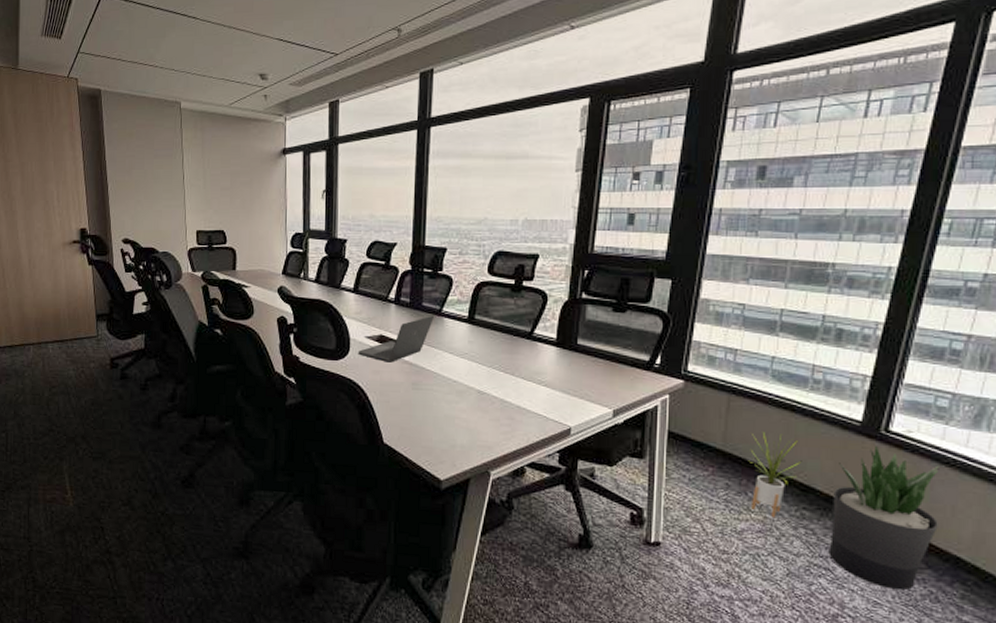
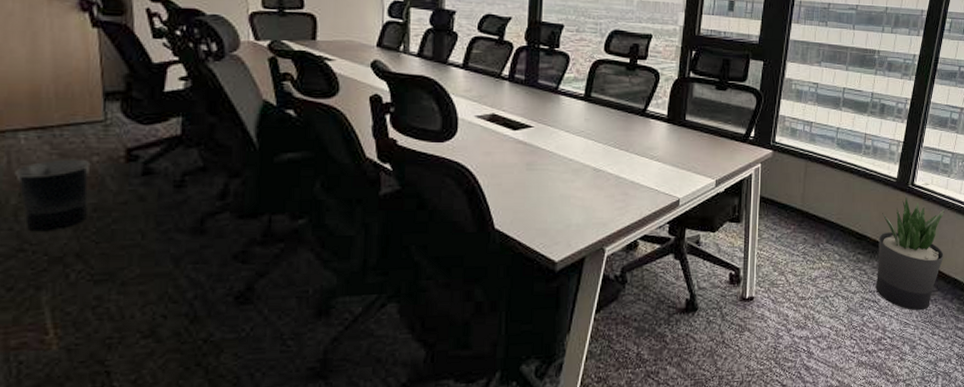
waste bin: none [47,364,90,418] -> present [15,159,91,232]
laptop: present [358,315,435,363] -> none [466,93,551,143]
house plant: present [748,431,800,518] -> none [820,191,857,264]

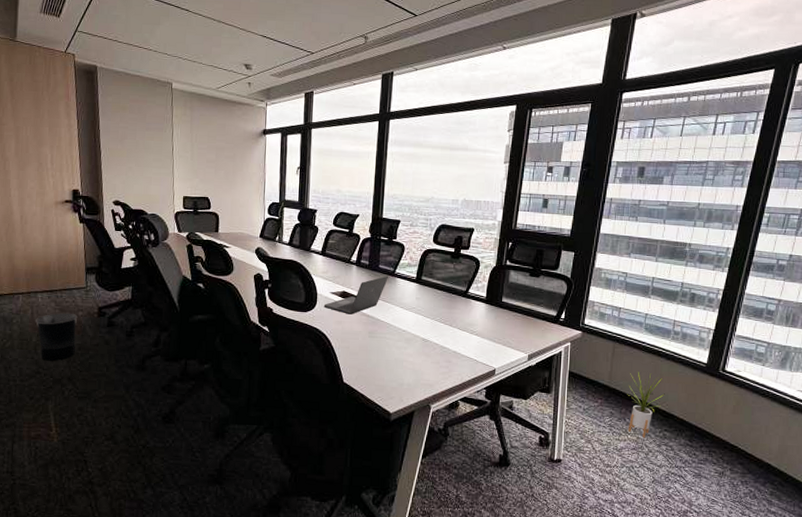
laptop: none [466,93,551,143] -> present [323,275,389,315]
house plant: none [820,191,857,264] -> present [627,371,664,438]
planter: present [875,198,945,310] -> none [682,382,758,490]

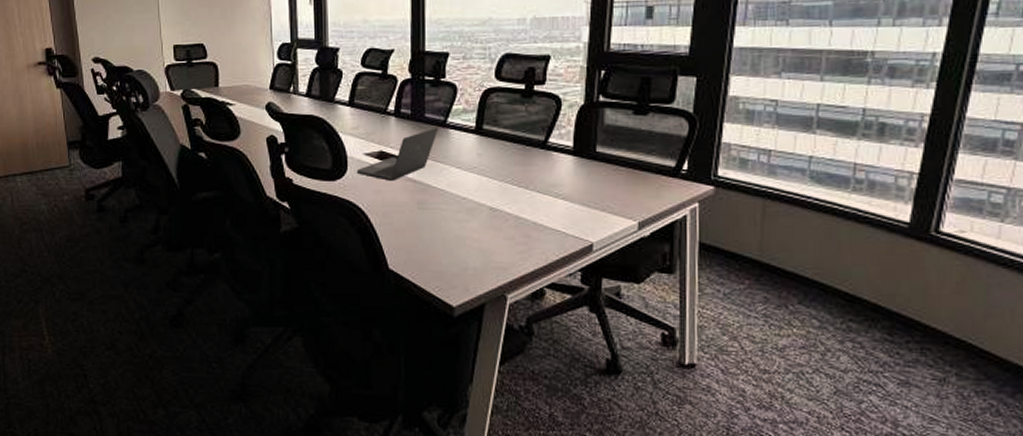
waste bin: present [36,313,78,361] -> none [17,198,64,257]
house plant: present [627,371,664,438] -> none [787,238,845,332]

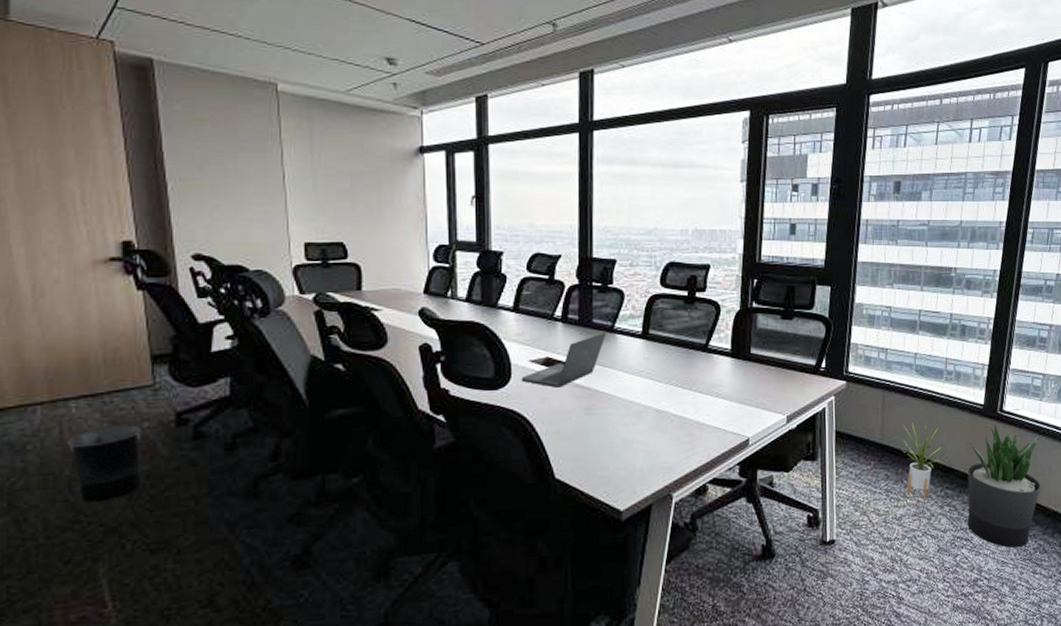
waste bin: none [17,198,64,257] -> present [68,425,142,502]
house plant: none [787,238,845,332] -> present [902,422,942,501]
planter: none [878,249,997,403] -> present [967,425,1041,548]

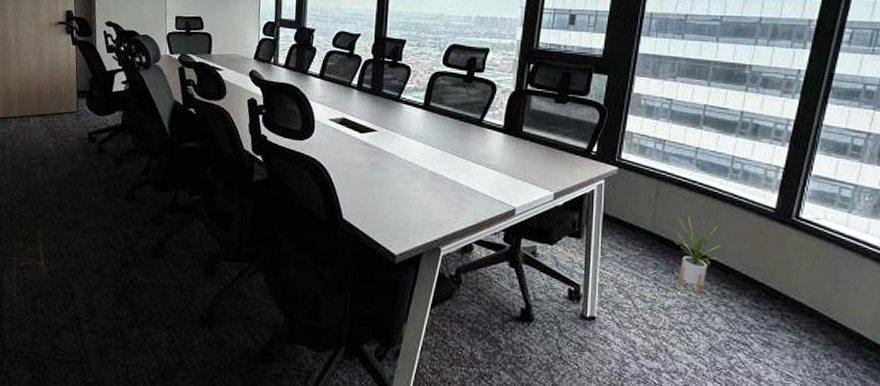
waste bin: present [68,425,142,502] -> none [27,138,69,188]
laptop: present [521,332,607,388] -> none [321,101,394,144]
planter: present [967,425,1041,548] -> none [746,231,844,364]

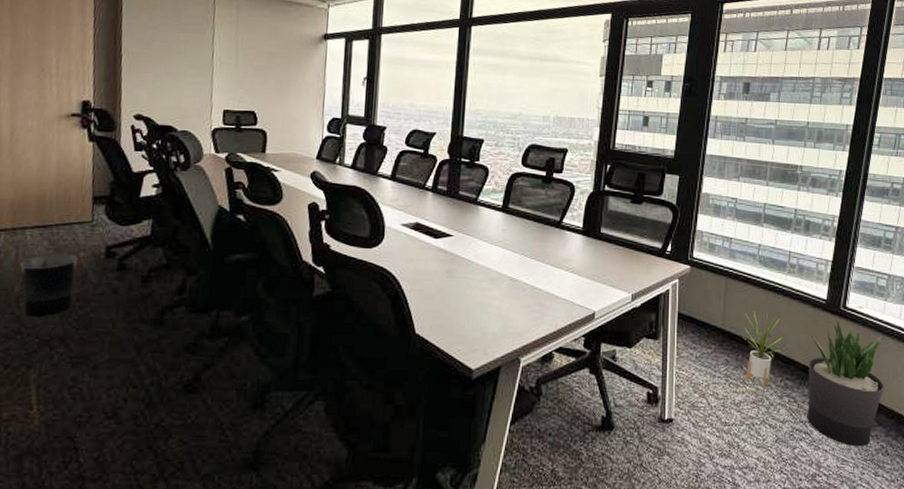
waste bin: none [27,138,69,188] -> present [20,254,78,317]
planter: none [746,231,844,364] -> present [807,321,884,446]

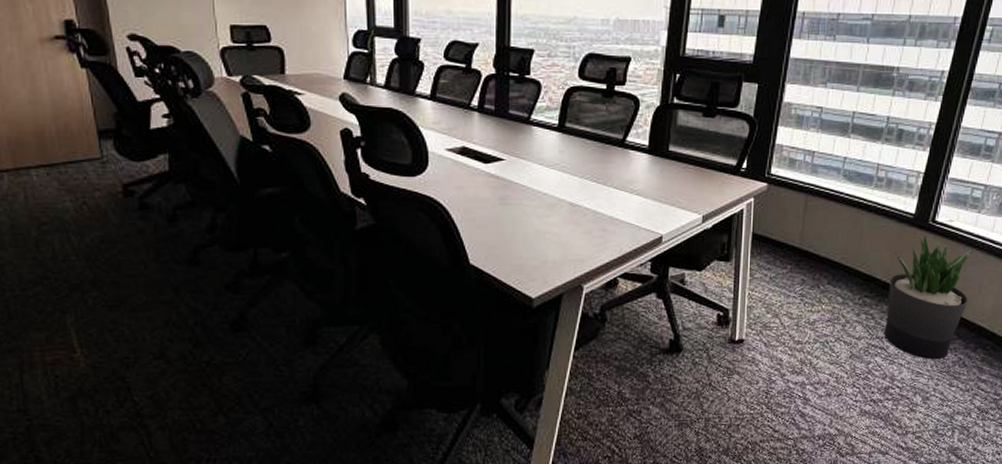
waste bin: present [20,254,78,317] -> none [32,194,98,261]
house plant: present [743,311,783,389] -> none [821,228,864,308]

